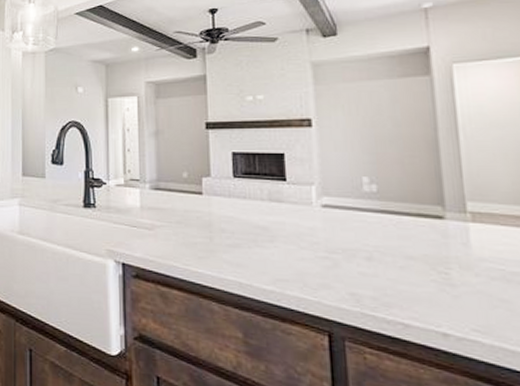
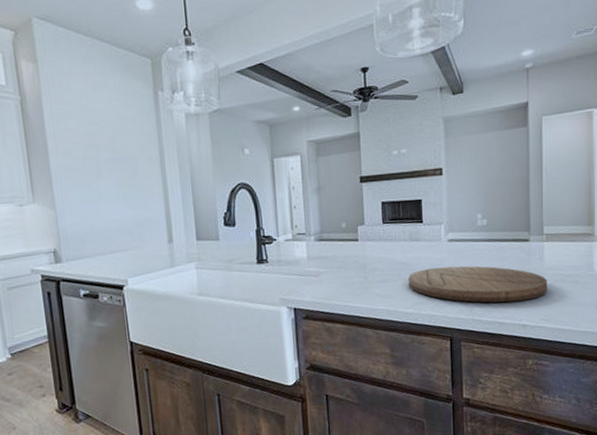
cutting board: none [267,238,481,300] -> present [408,266,548,303]

